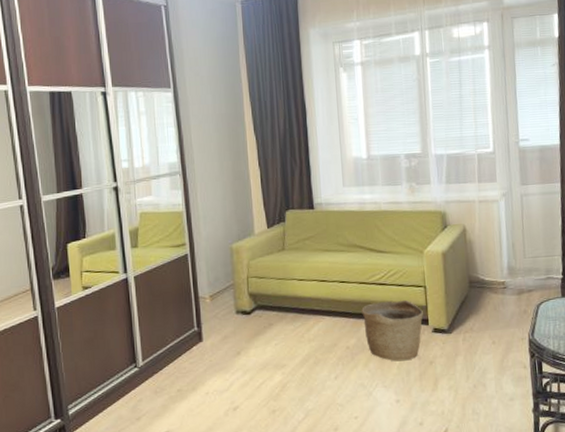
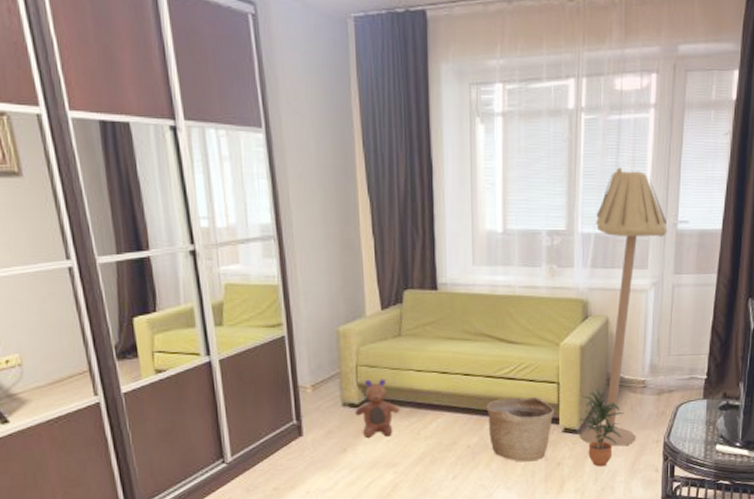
toy: none [247,288,285,342] -> present [355,379,400,438]
floor lamp: none [446,98,511,345] -> present [580,167,668,447]
potted plant: none [448,290,489,365] -> present [580,388,625,467]

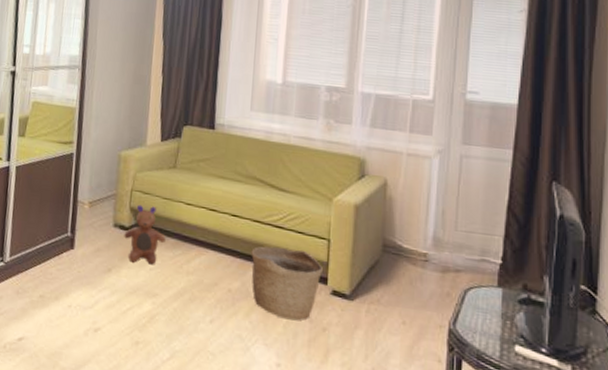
floor lamp: present [580,167,668,447] -> none [350,34,455,324]
potted plant: present [580,388,625,467] -> none [351,253,403,343]

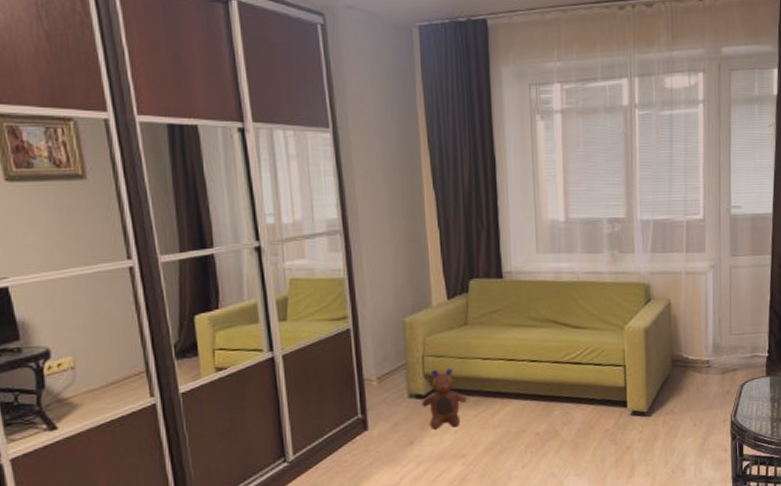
basket: present [251,246,323,321] -> none [554,380,622,448]

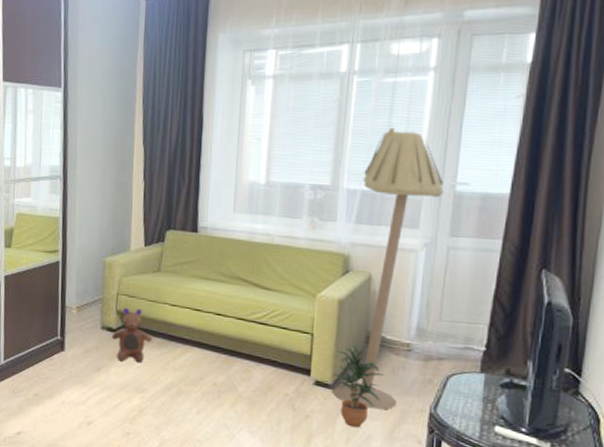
floor lamp: none [648,157,722,427] -> present [333,127,444,410]
potted plant: none [648,370,691,449] -> present [334,345,385,428]

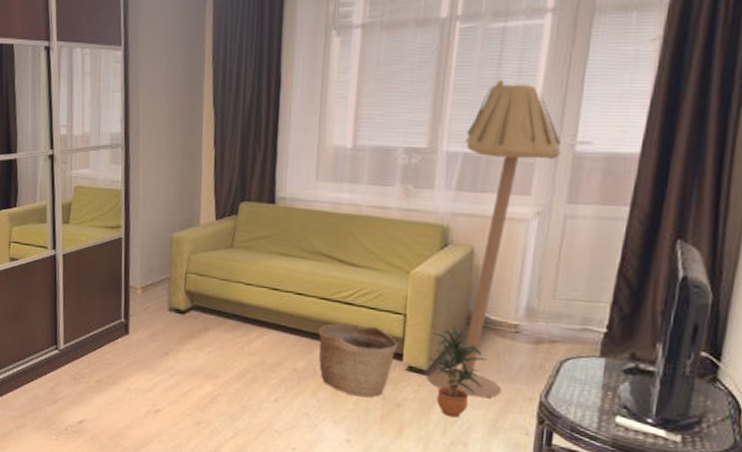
toy: present [112,307,152,363] -> none [180,287,225,347]
basket: none [235,342,306,410] -> present [318,324,397,398]

